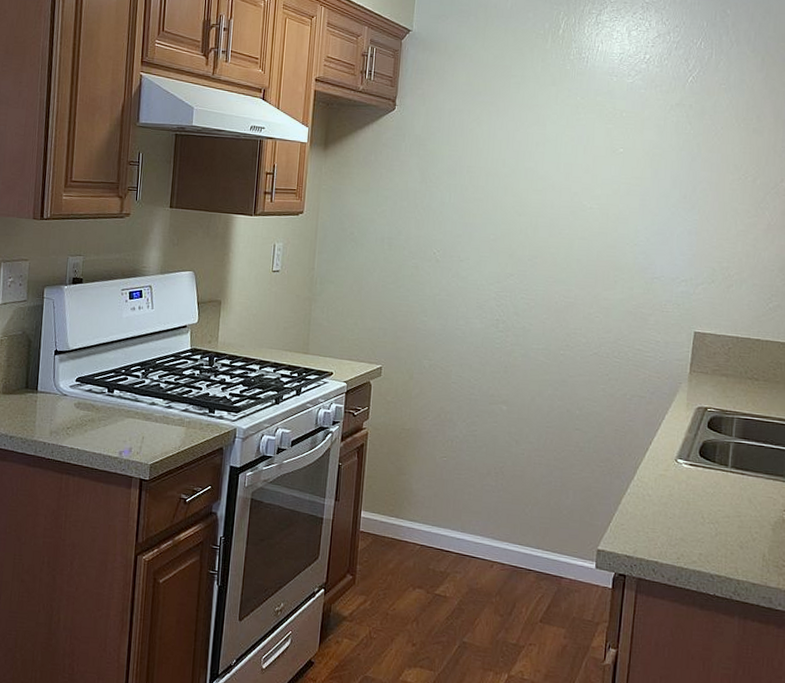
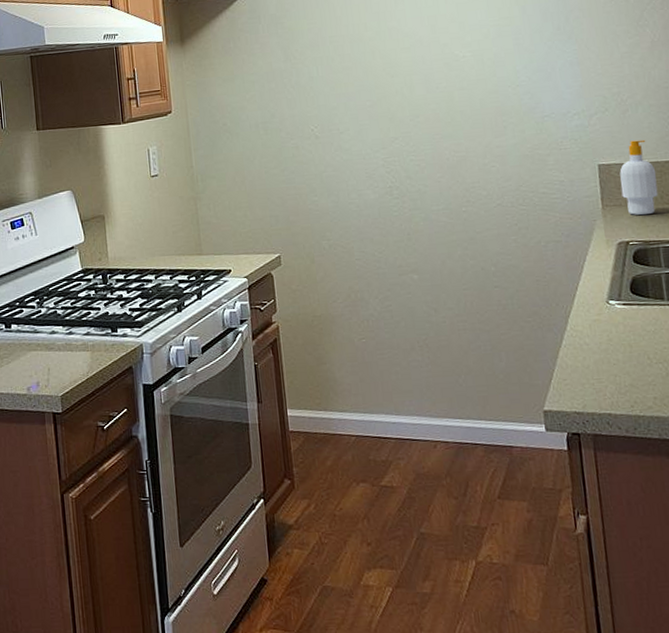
soap bottle: none [710,314,746,386] -> present [619,139,659,215]

